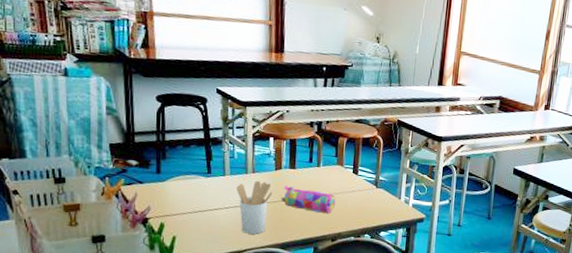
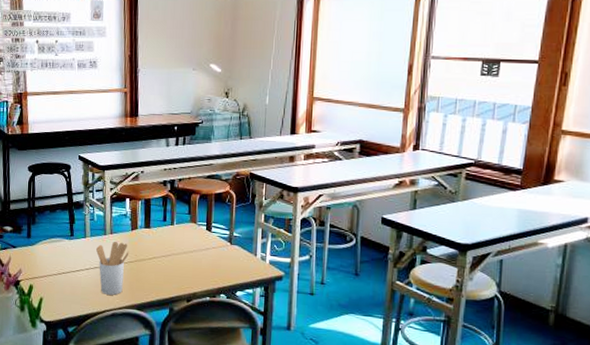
pencil case: present [281,185,336,214] -> none [137,245,190,274]

